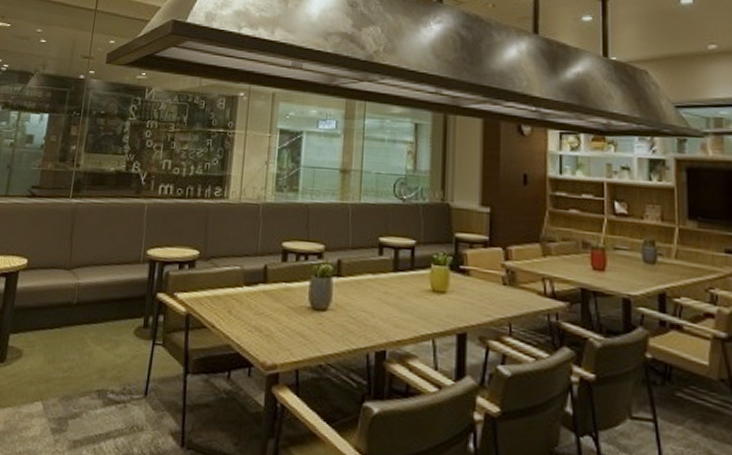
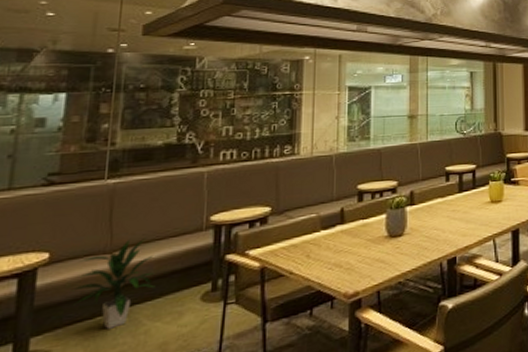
indoor plant: none [40,260,100,343] -> present [71,239,154,329]

